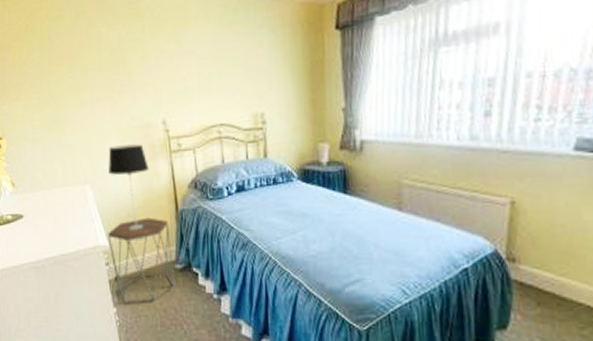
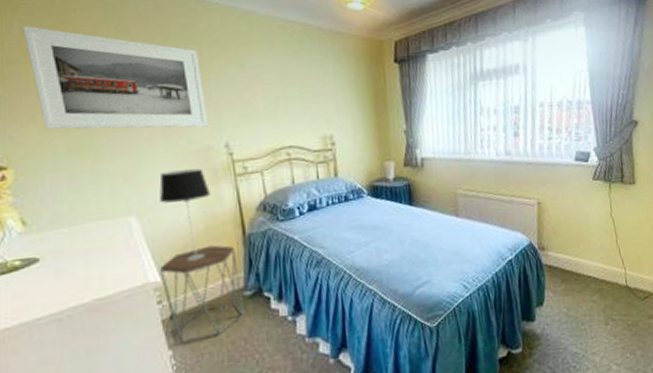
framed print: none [11,15,148,106] -> present [23,26,208,130]

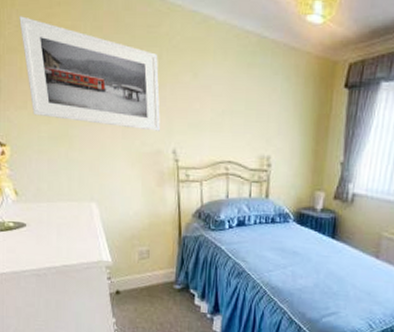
table lamp: present [159,168,210,261] -> none [116,168,156,250]
side table: present [160,245,245,343] -> none [111,239,173,316]

